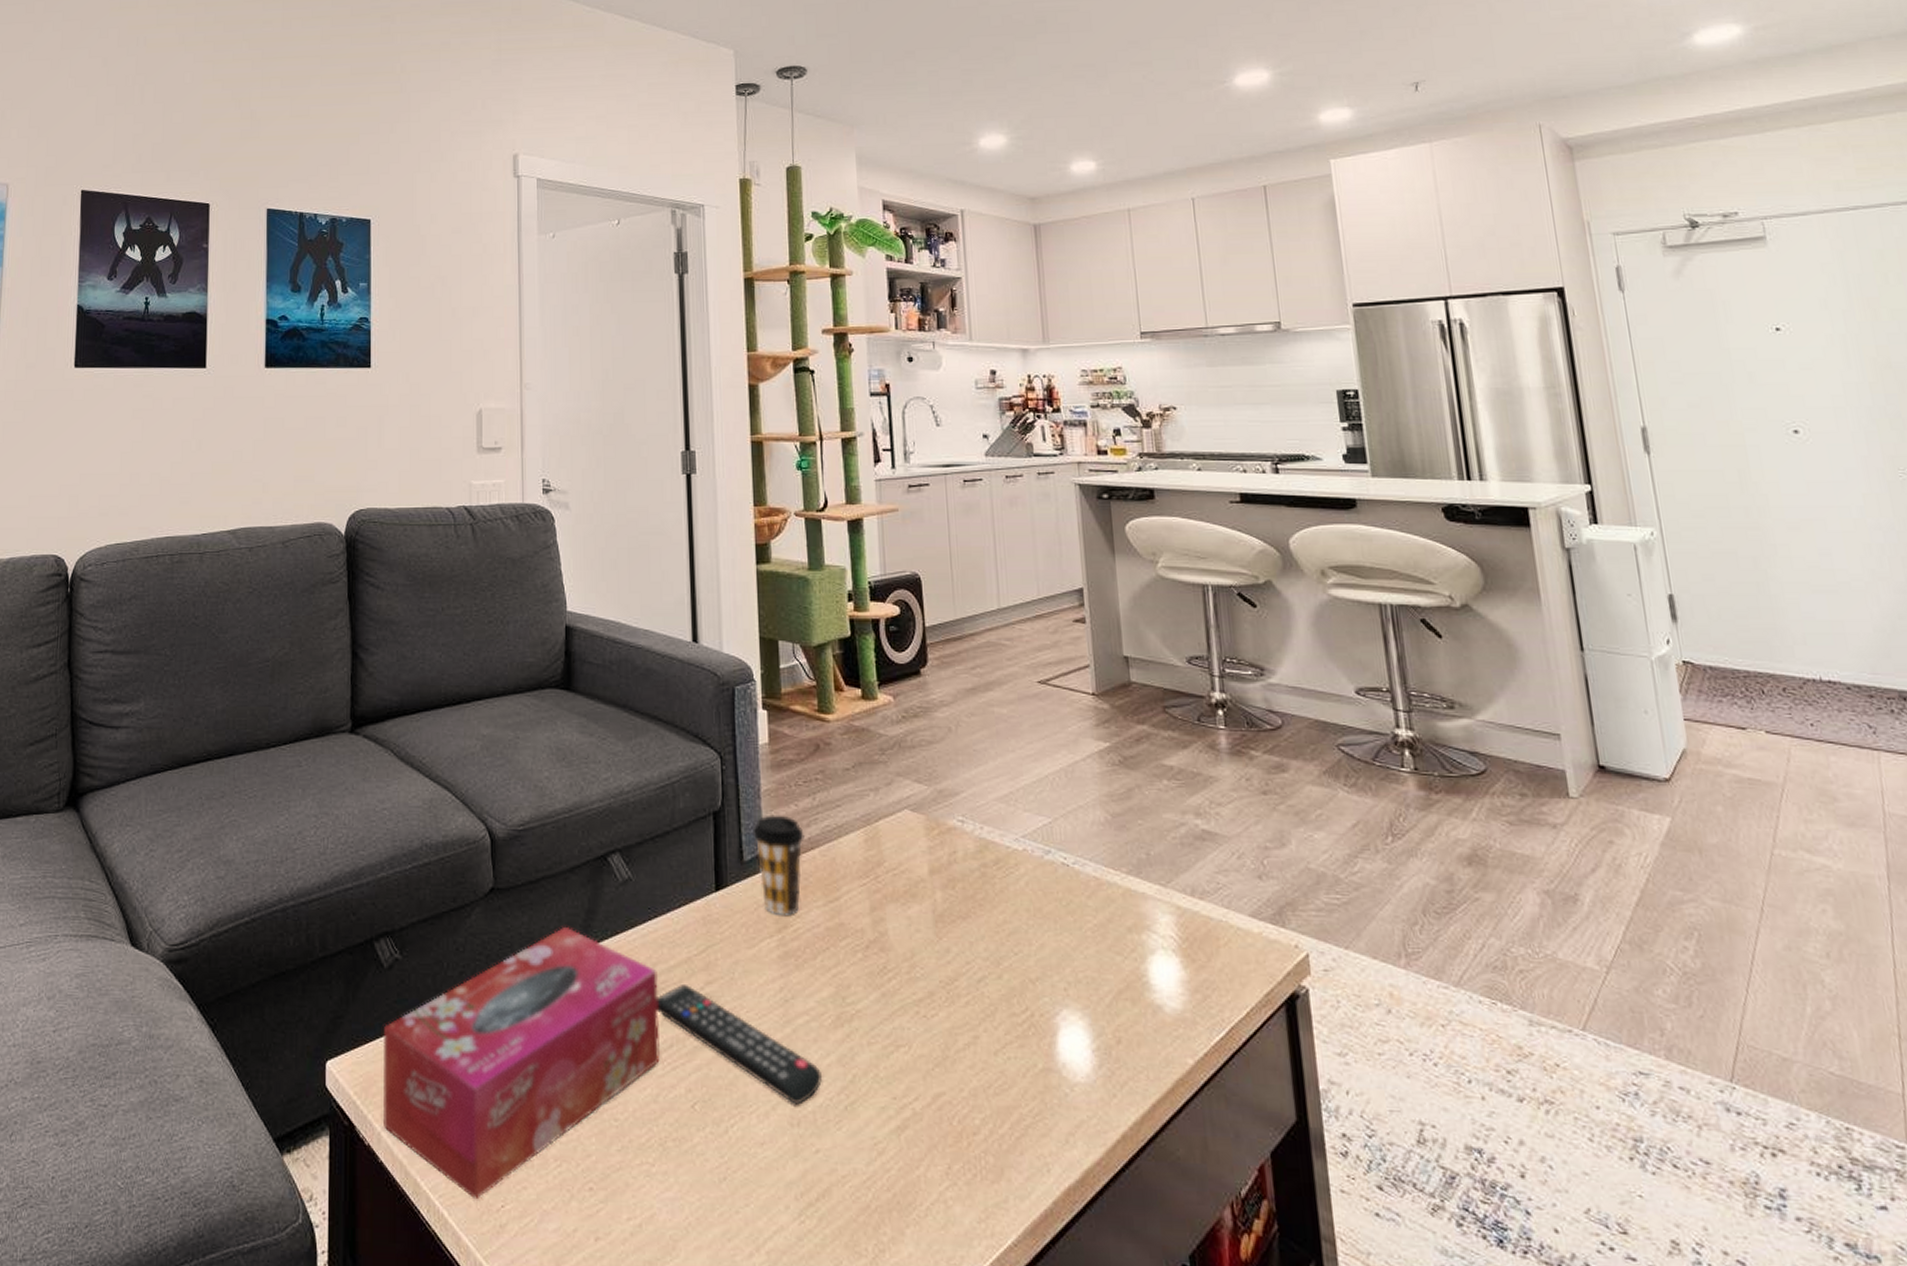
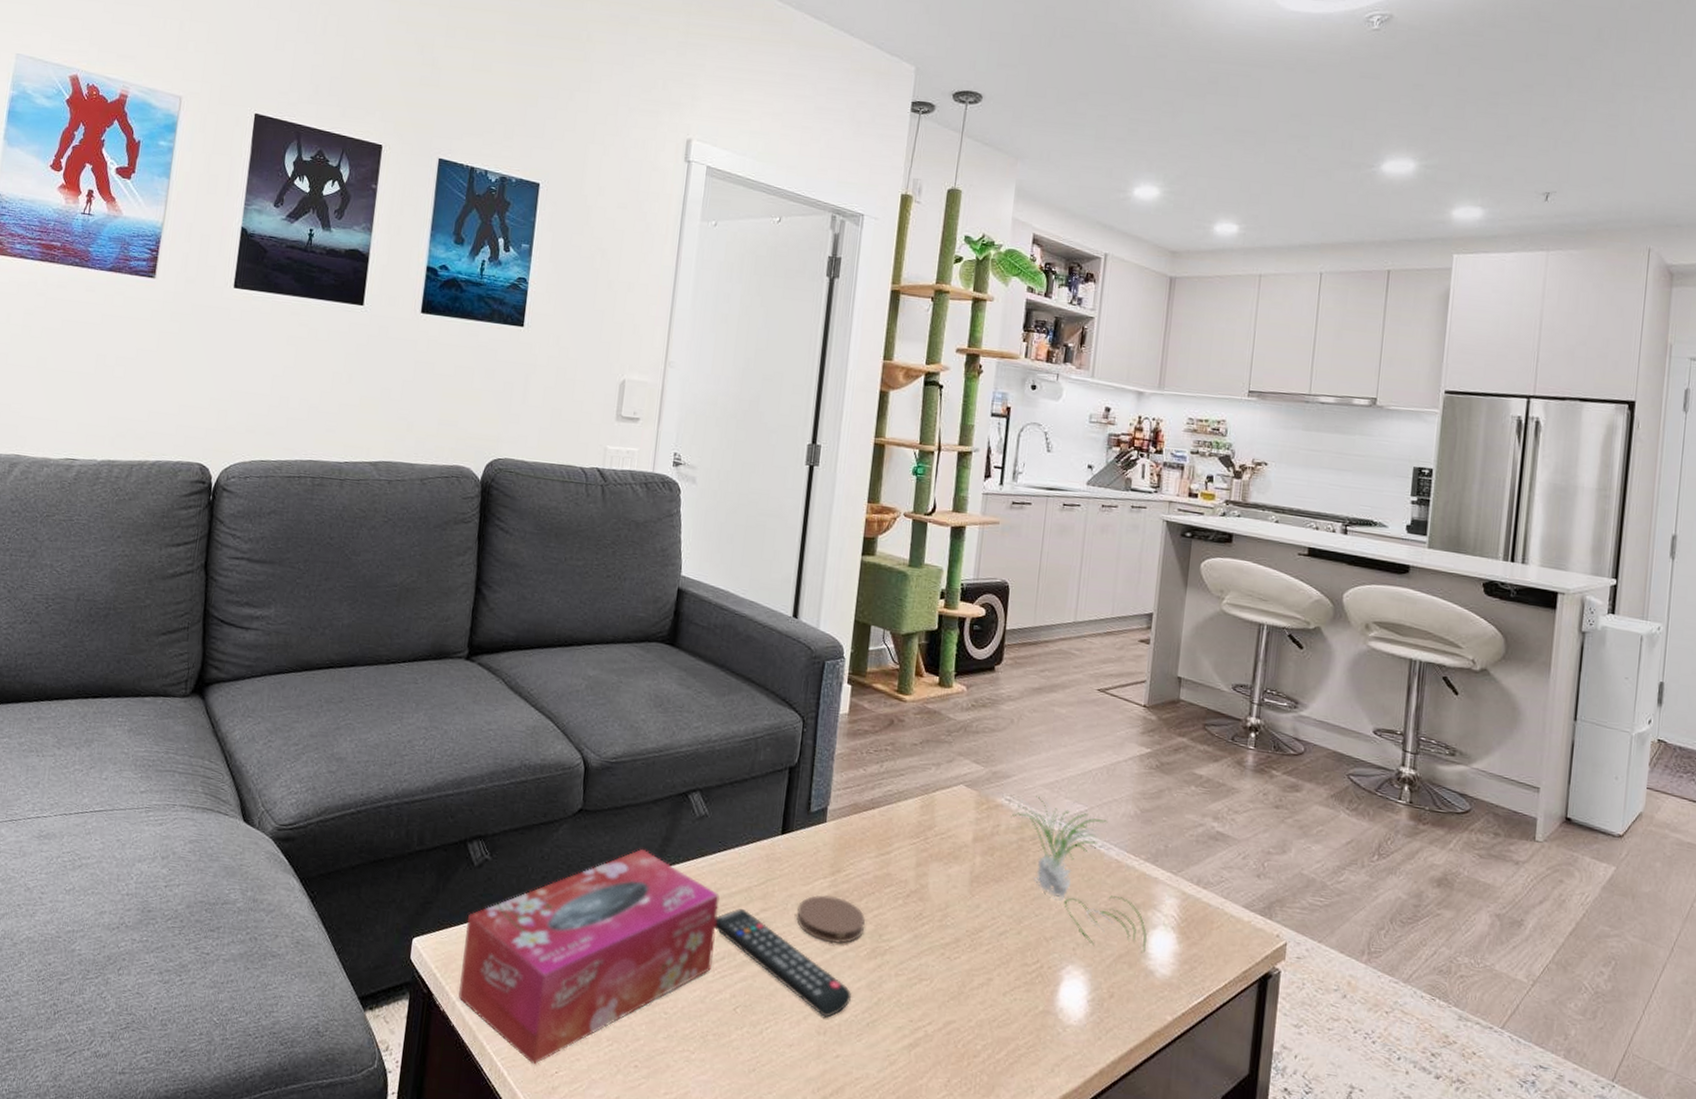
coaster: none [746,957,825,1014] -> present [796,895,865,944]
coffee cup: present [752,814,805,915] -> none [822,774,868,862]
plant: none [967,812,1147,984] -> present [1011,796,1147,952]

